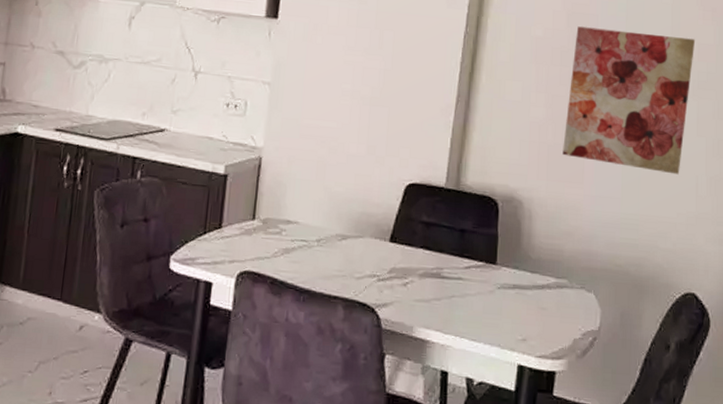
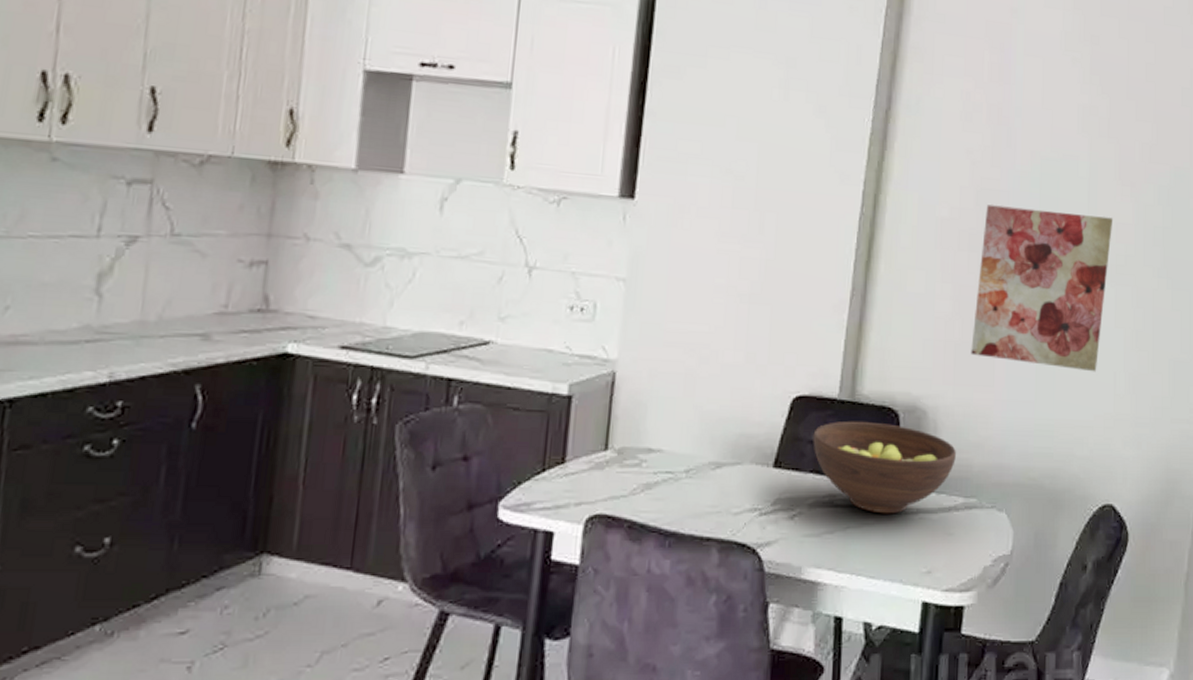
fruit bowl: none [423,206,549,288] -> present [813,421,956,514]

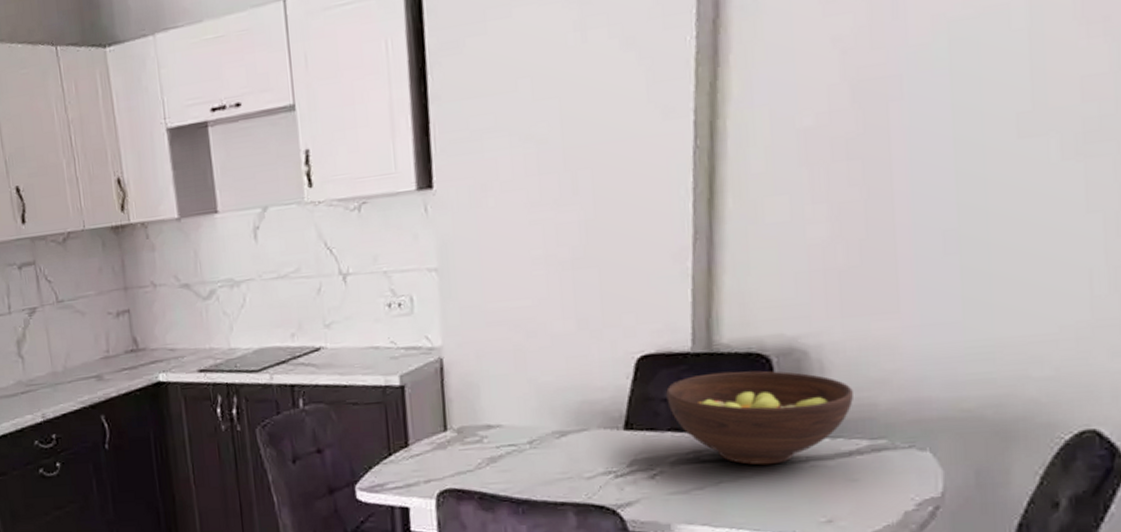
wall art: present [971,204,1114,372] -> none [862,71,1076,281]

